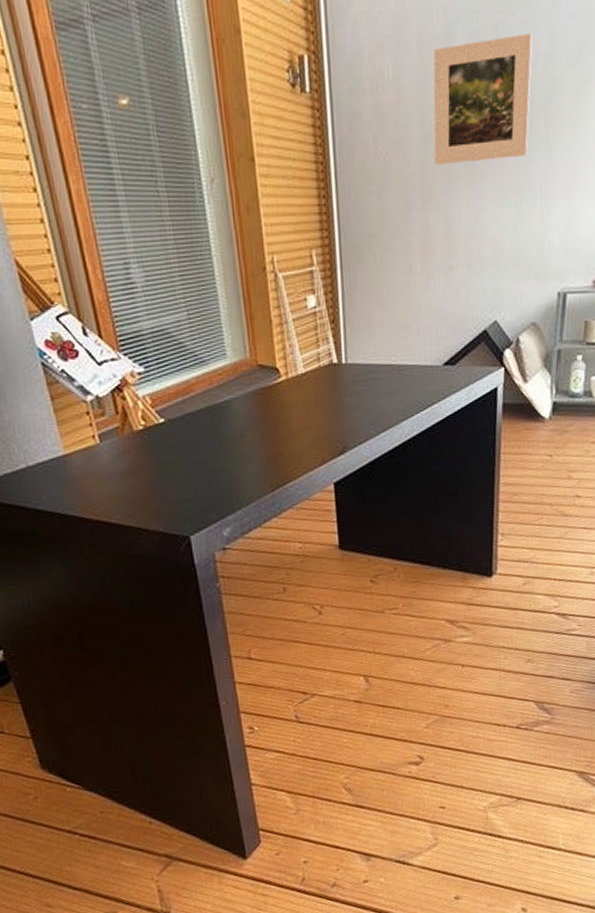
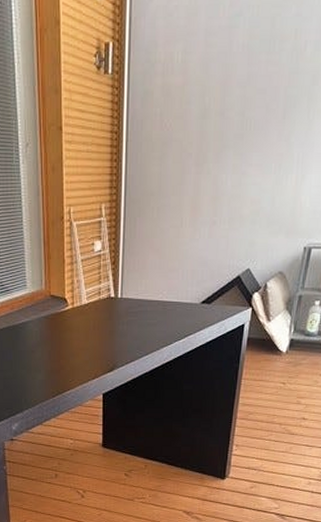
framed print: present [433,32,533,165] -> none [210,24,304,136]

